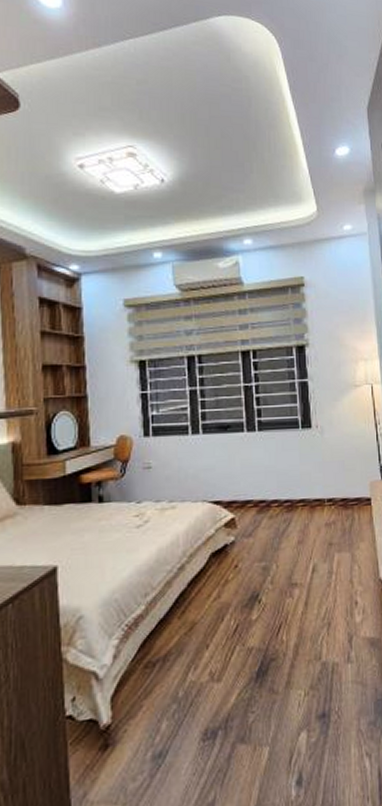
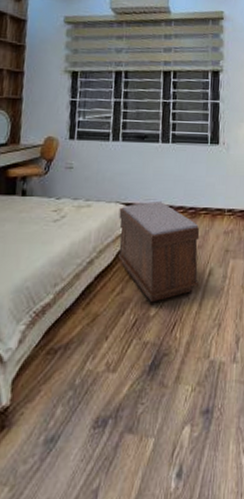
bench: none [207,496,303,606] -> present [118,202,200,303]

